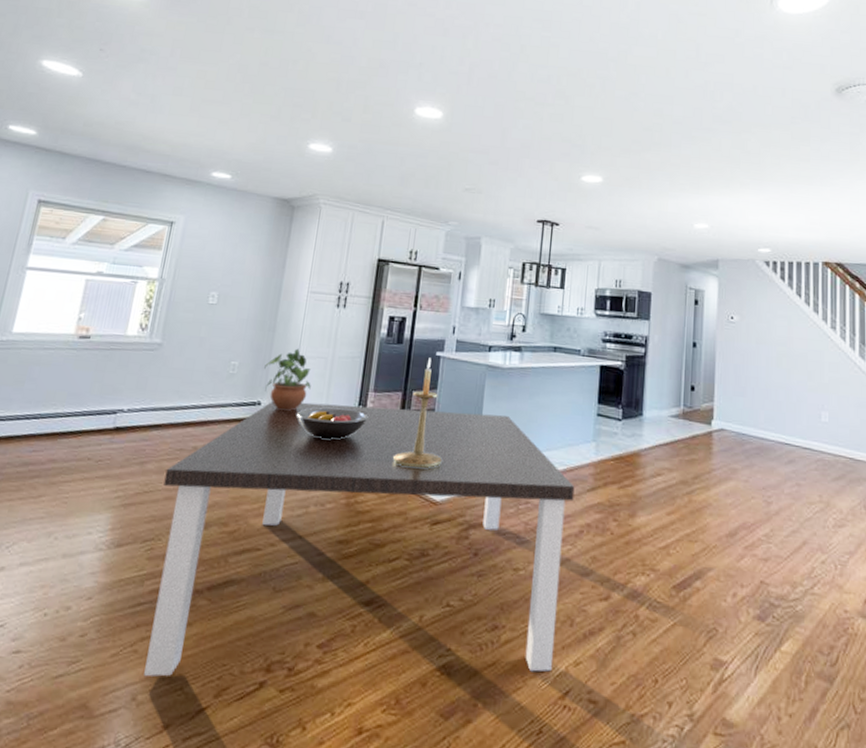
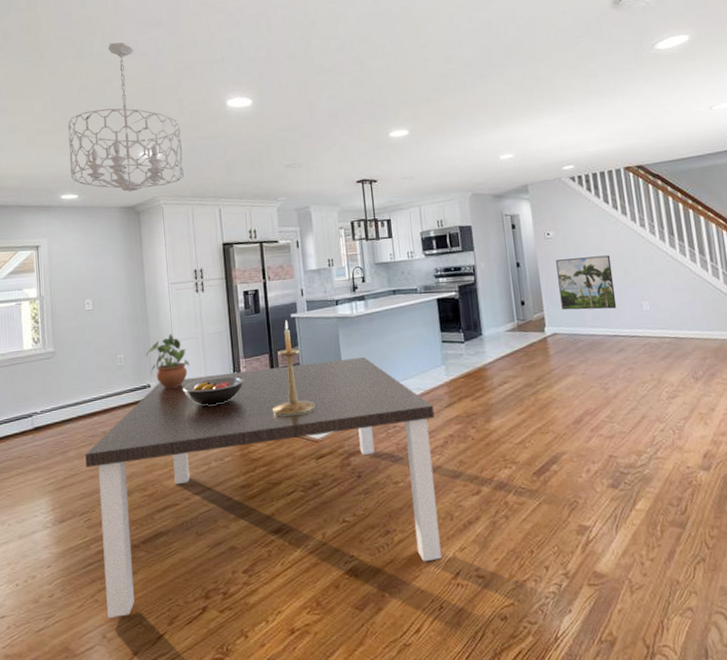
chandelier: none [228,23,360,184] -> present [68,42,184,192]
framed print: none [734,348,795,414] -> present [556,255,617,310]

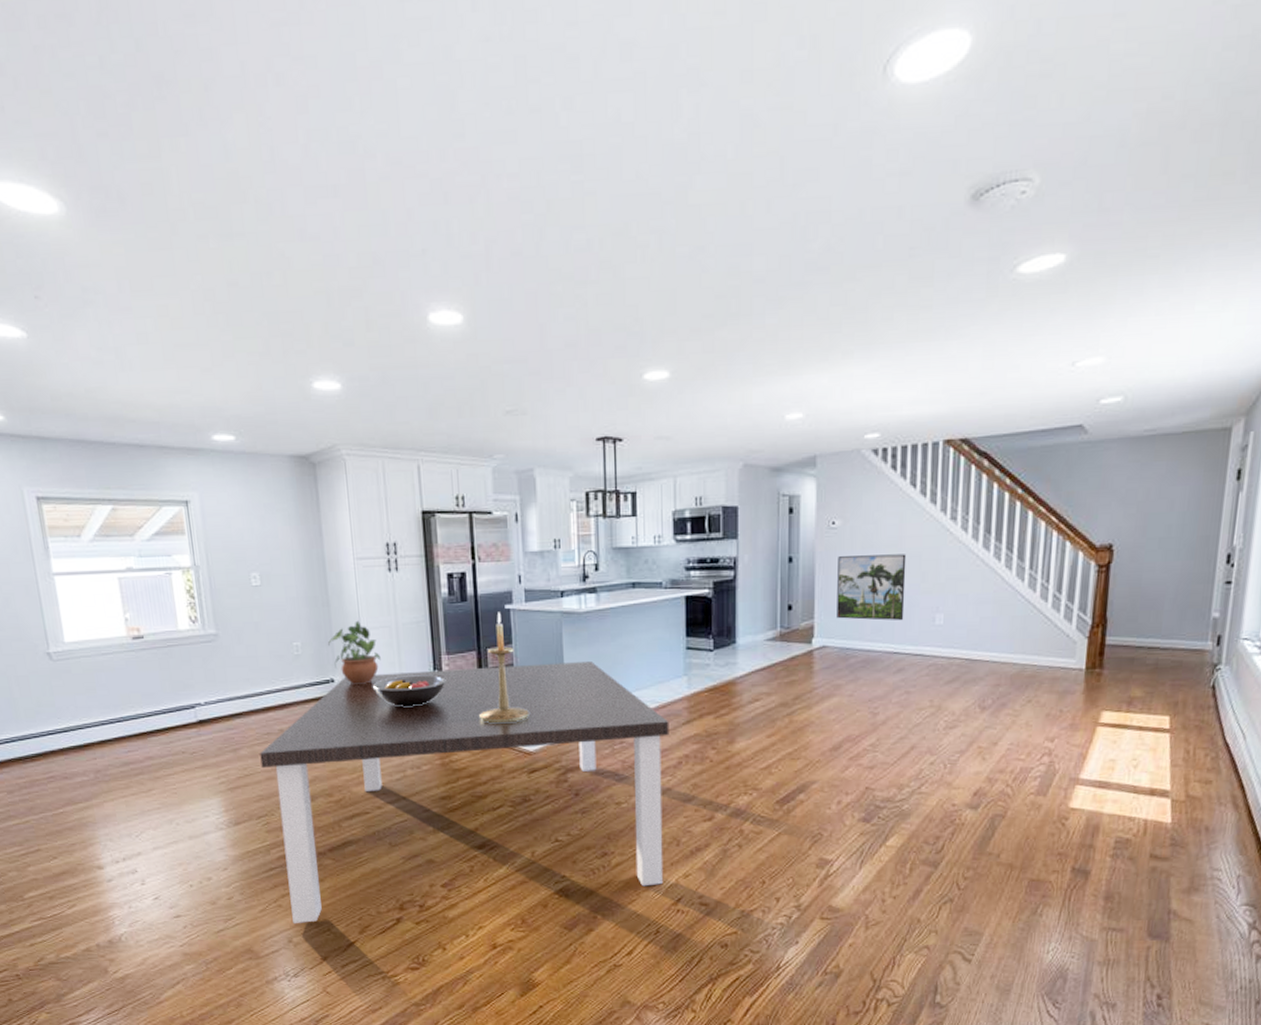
chandelier: present [68,42,184,192] -> none [216,216,372,436]

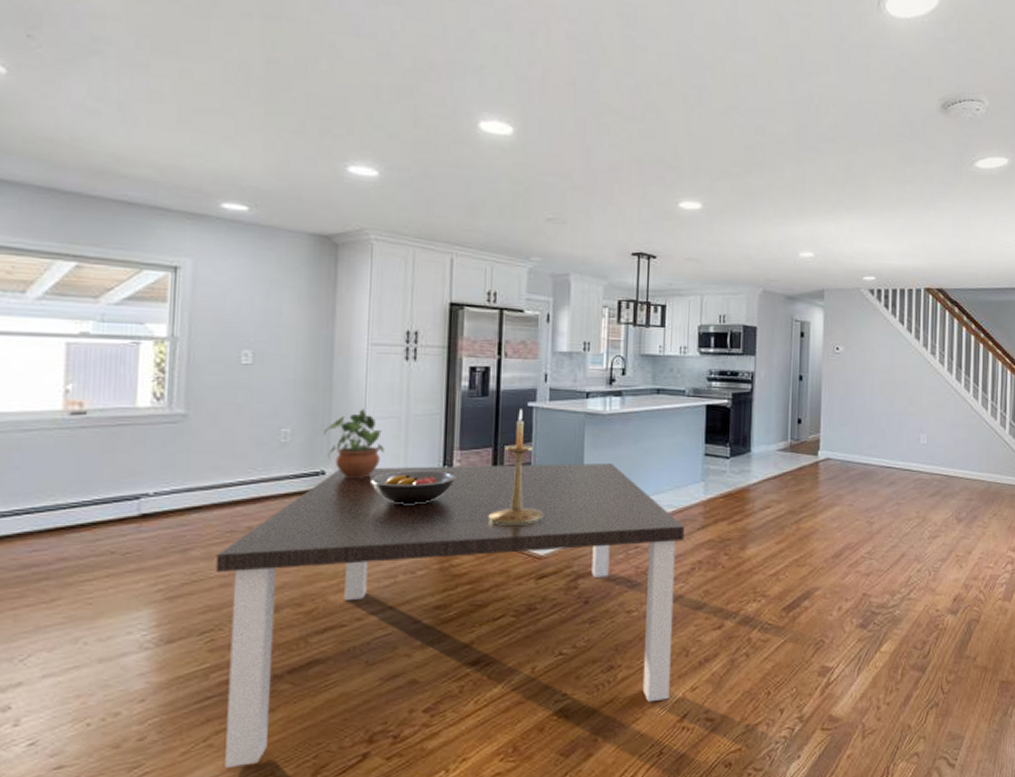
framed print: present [837,554,907,621] -> none [839,378,897,439]

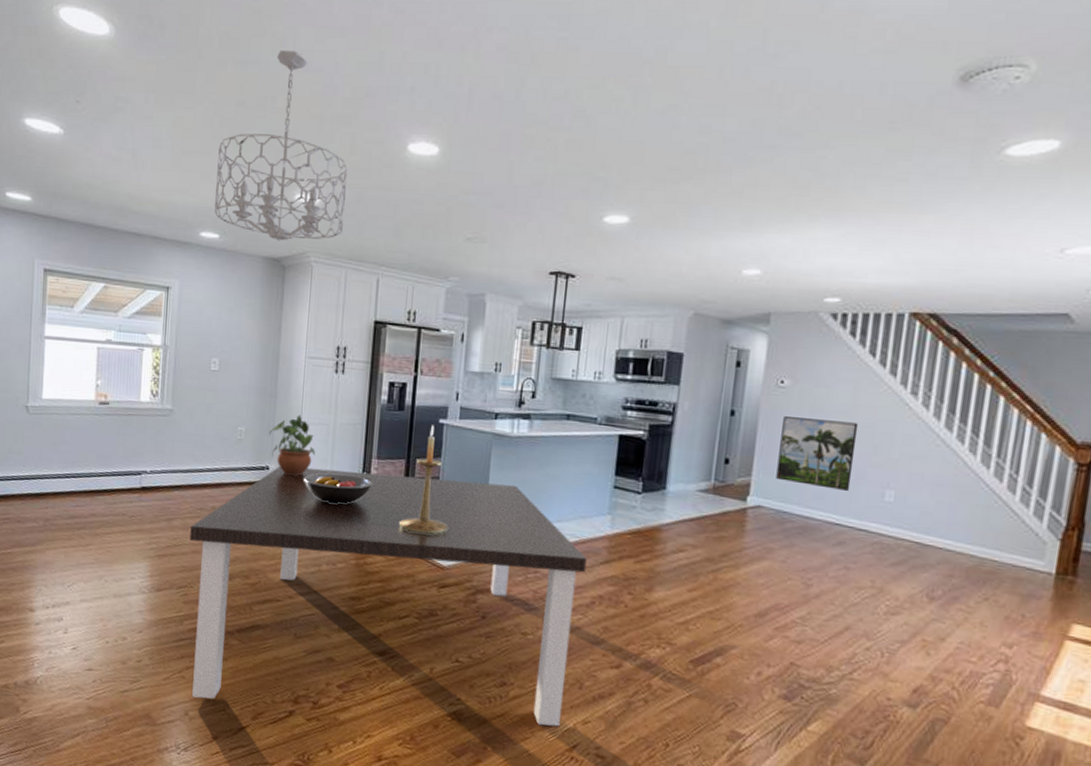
chandelier: none [241,9,411,216] -> present [215,49,347,241]
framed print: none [839,378,897,439] -> present [776,416,859,492]

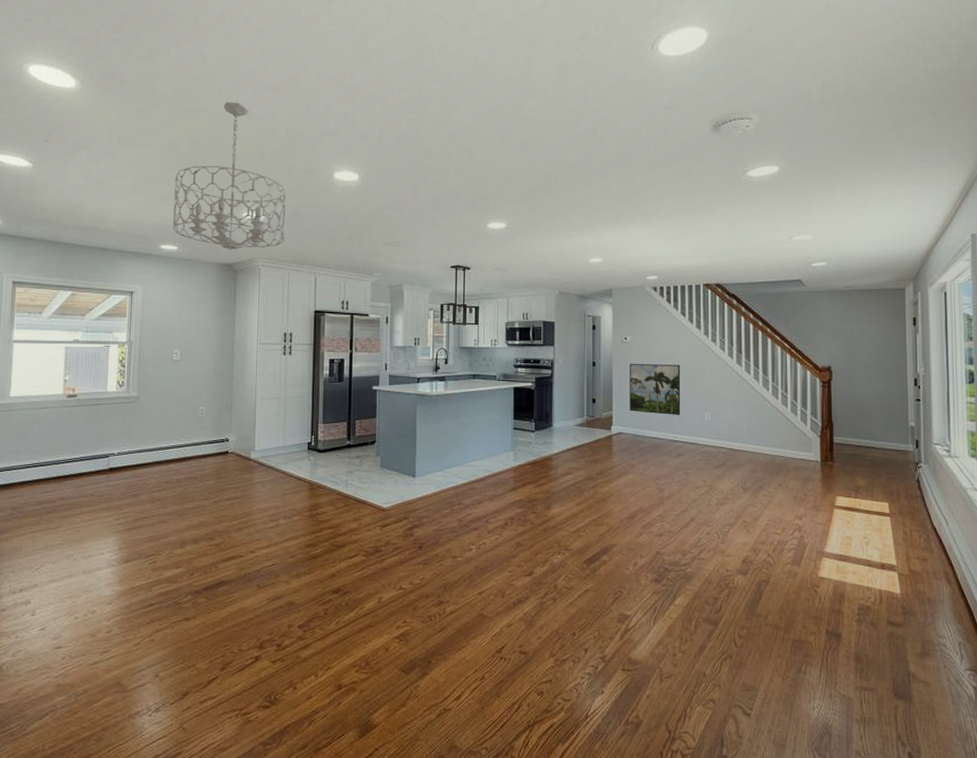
dining table: present [190,465,587,727] -> none [157,435,499,658]
potted plant: present [269,414,315,476] -> none [228,392,269,444]
fruit bowl: present [304,473,373,504] -> none [260,439,321,465]
candlestick: present [398,425,448,535] -> none [344,391,386,483]

